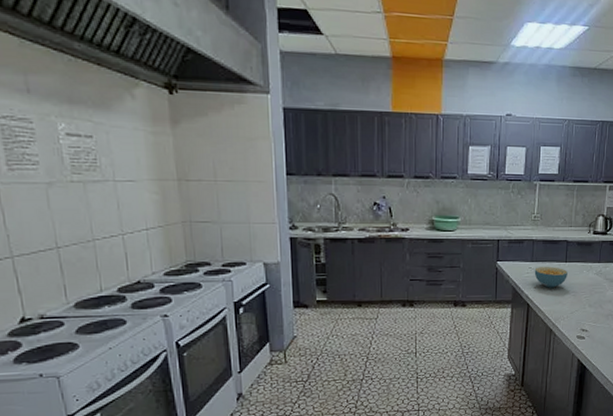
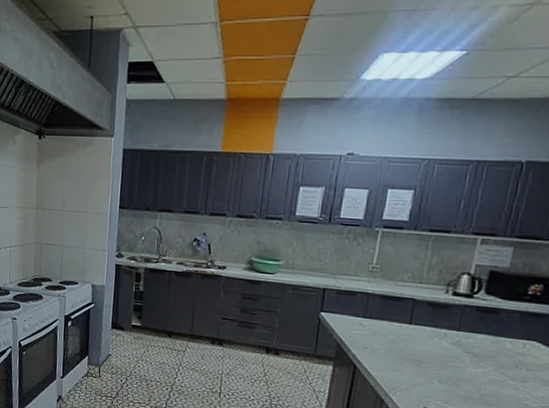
cereal bowl: present [534,267,568,288] -> none [366,325,412,352]

